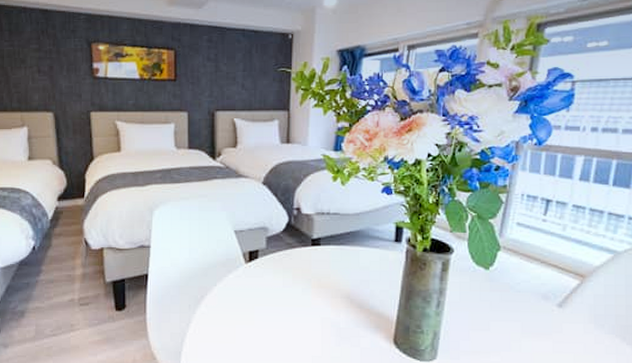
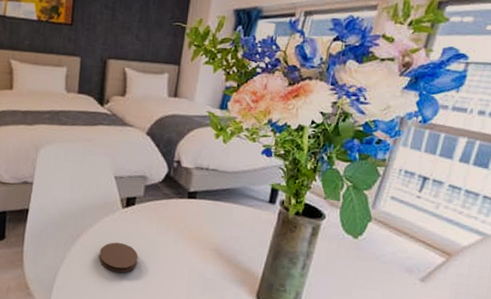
coaster: none [226,300,267,332] -> present [98,242,138,273]

